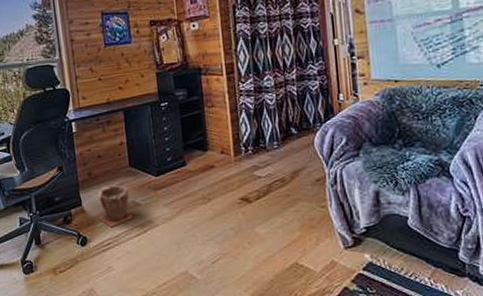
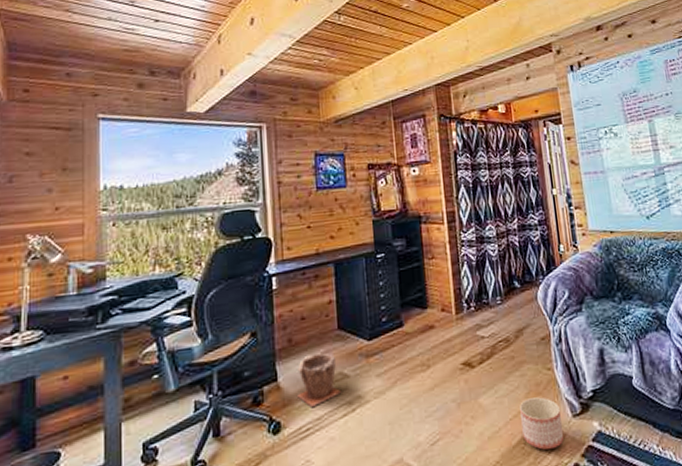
planter: none [293,230,336,275] -> present [520,397,564,451]

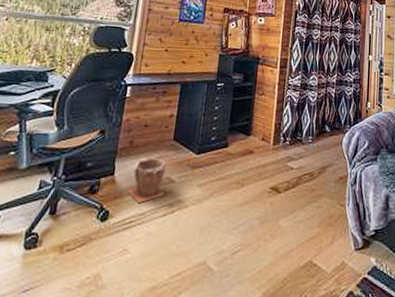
planter: present [520,397,564,451] -> none [310,228,346,276]

